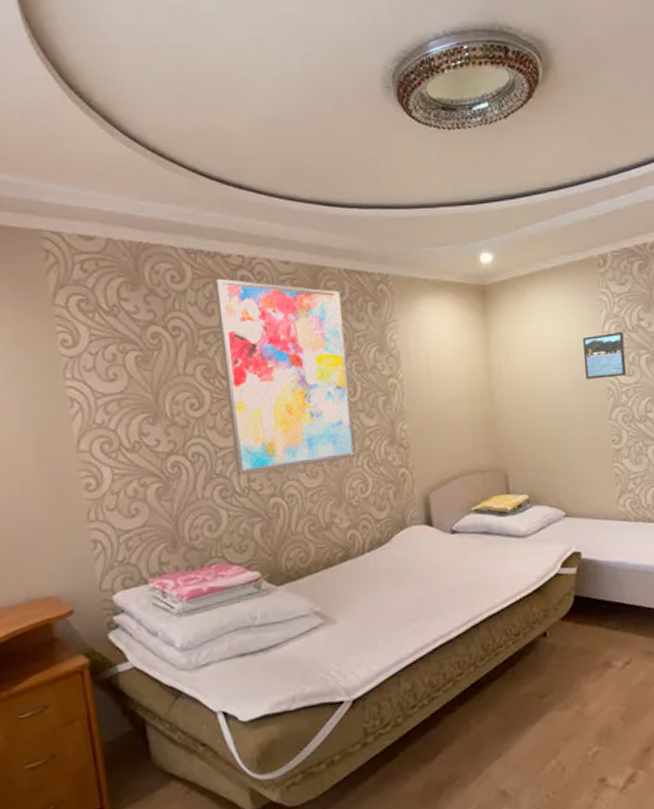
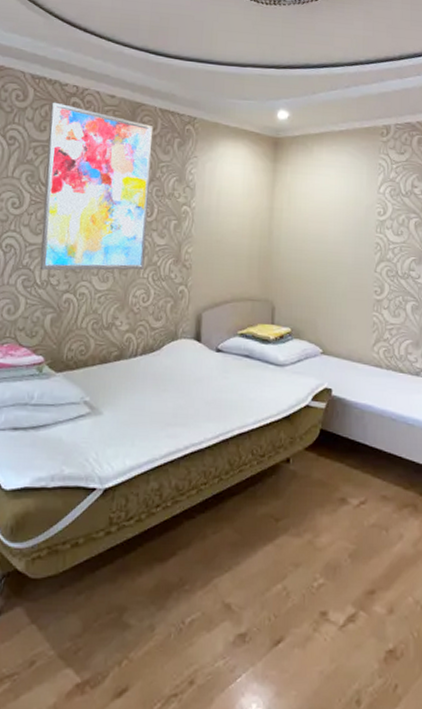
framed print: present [583,331,626,380] -> none [357,194,396,235]

